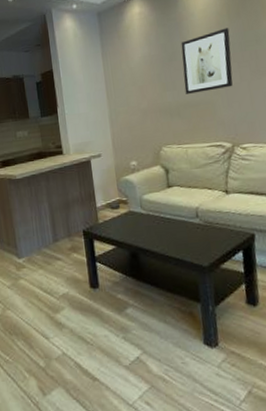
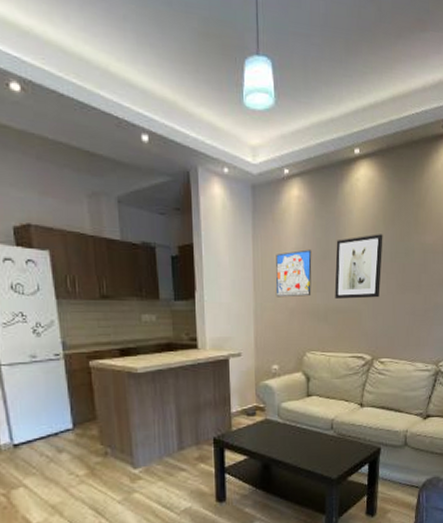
wall art: none [124,55,162,102] -> present [275,249,312,298]

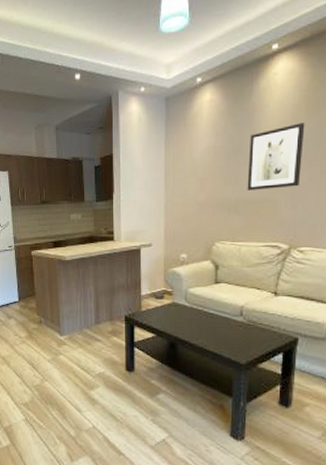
wall art: present [275,249,312,298] -> none [186,147,223,193]

